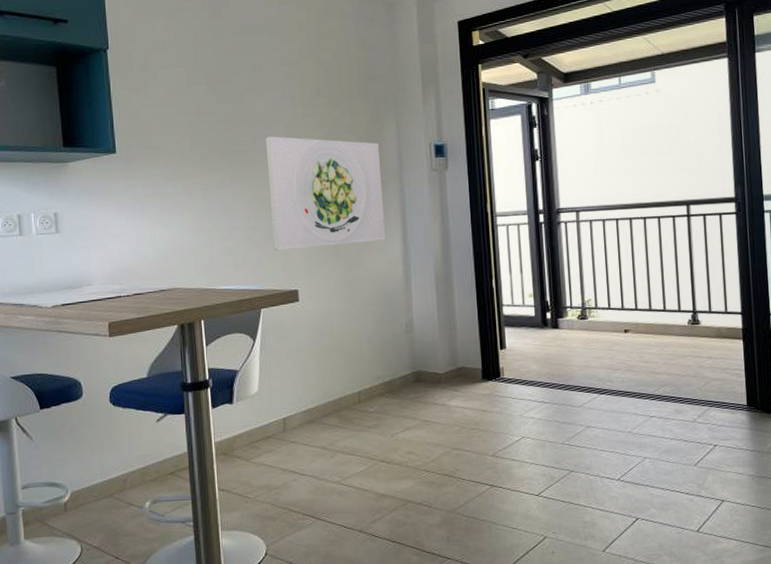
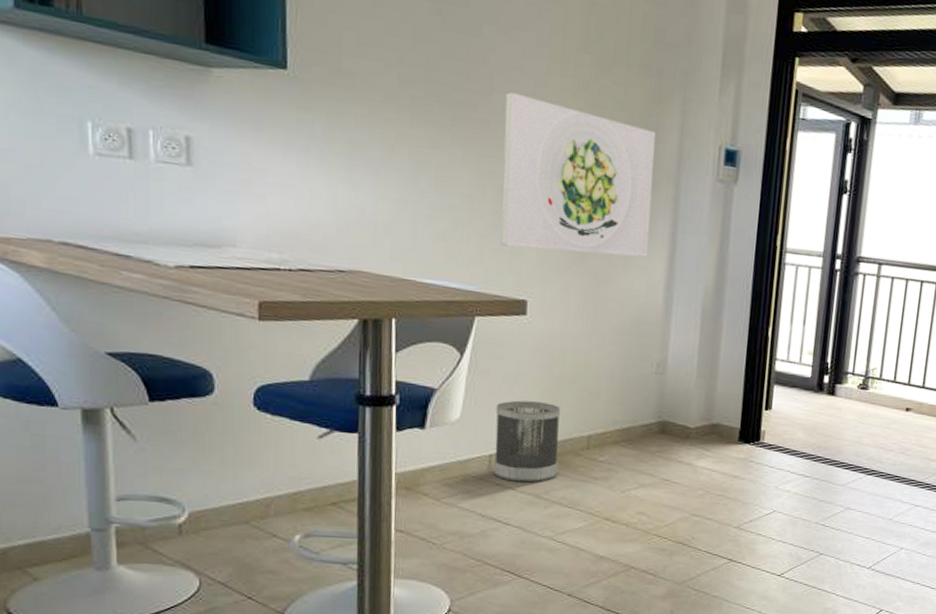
wastebasket: none [284,369,338,438] -> present [493,400,561,483]

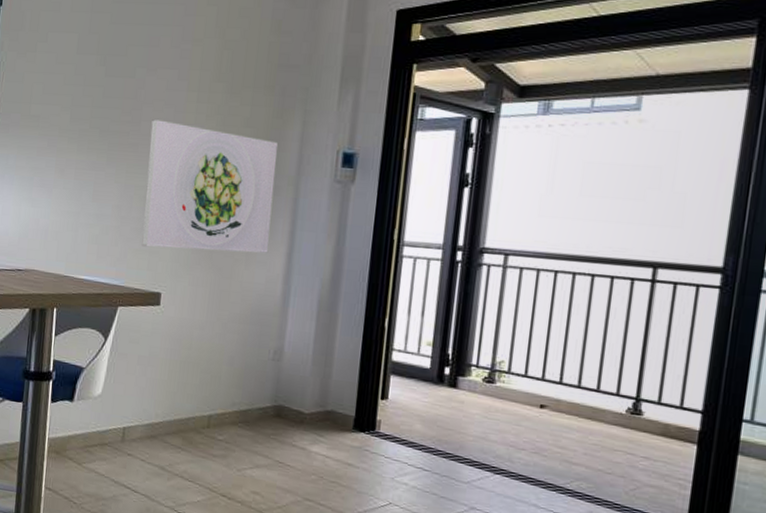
wastebasket: present [493,400,561,483] -> none [126,380,186,456]

